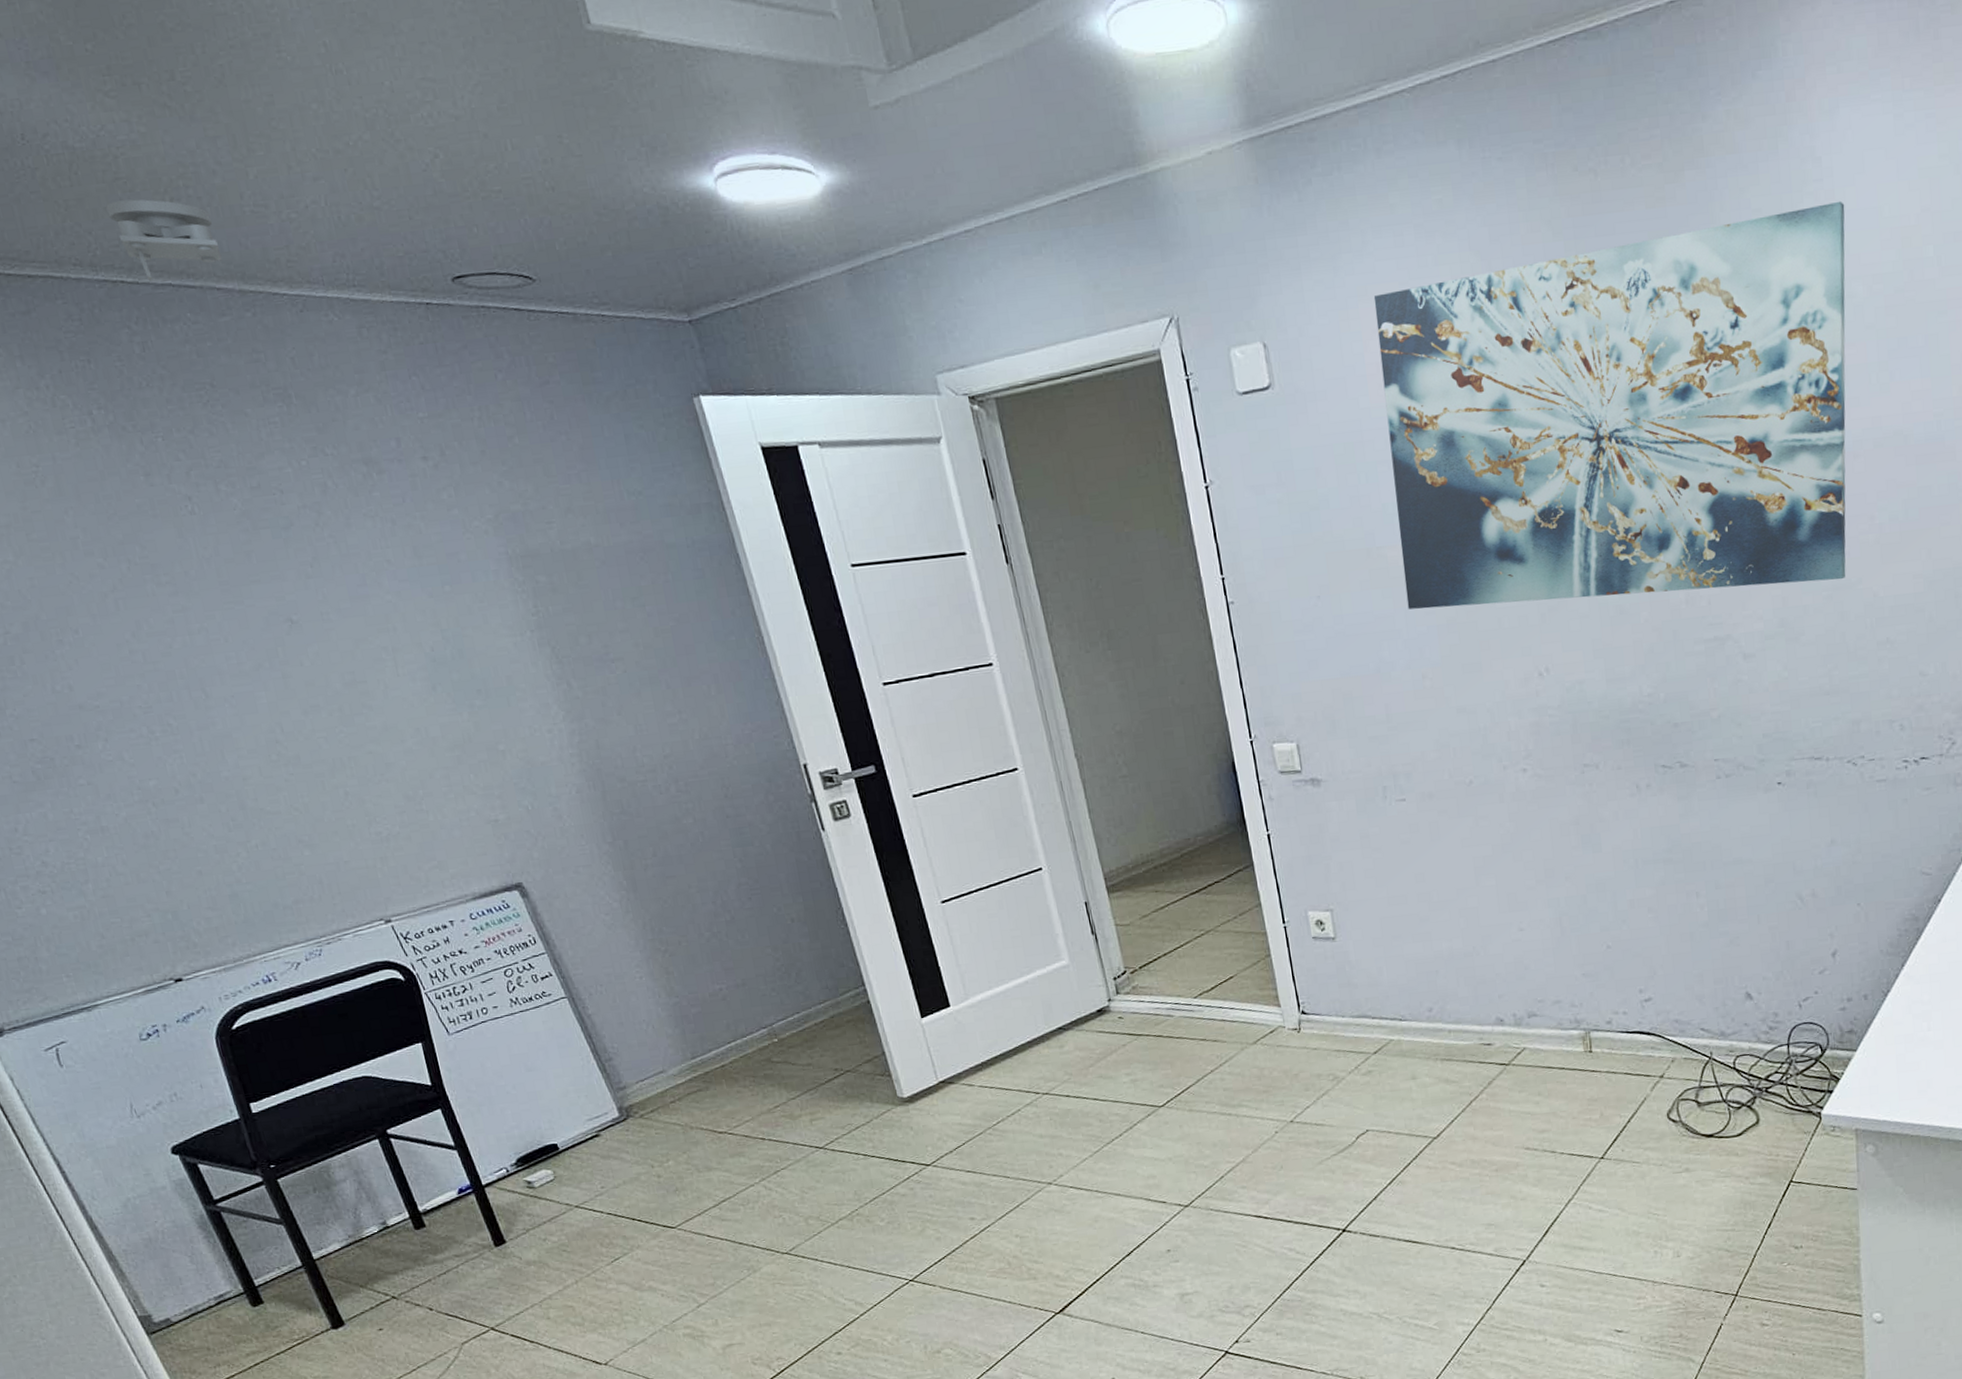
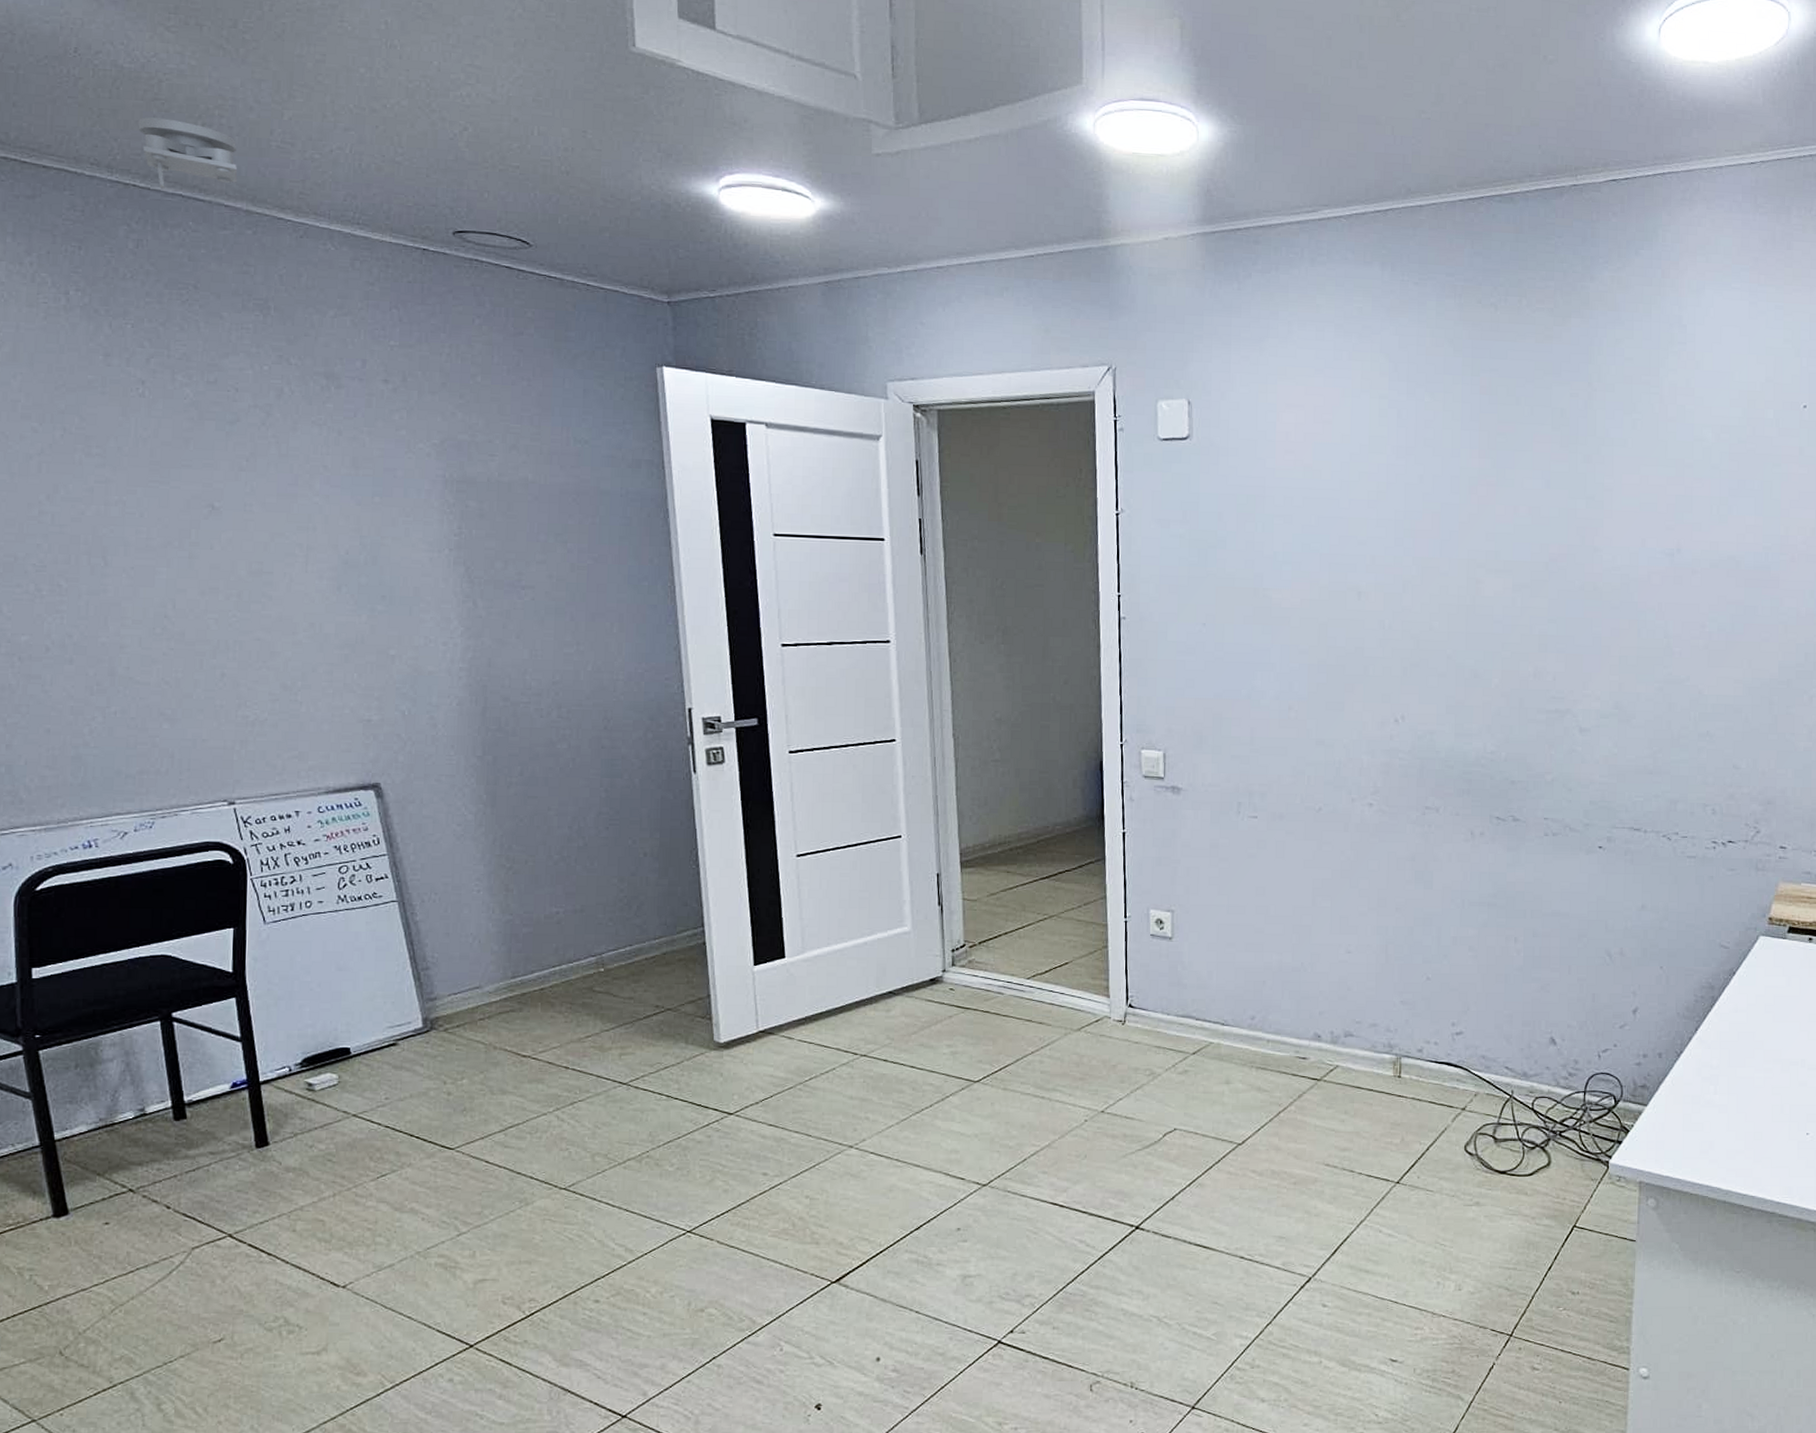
wall art: present [1373,200,1846,610] -> none [1284,362,1703,675]

